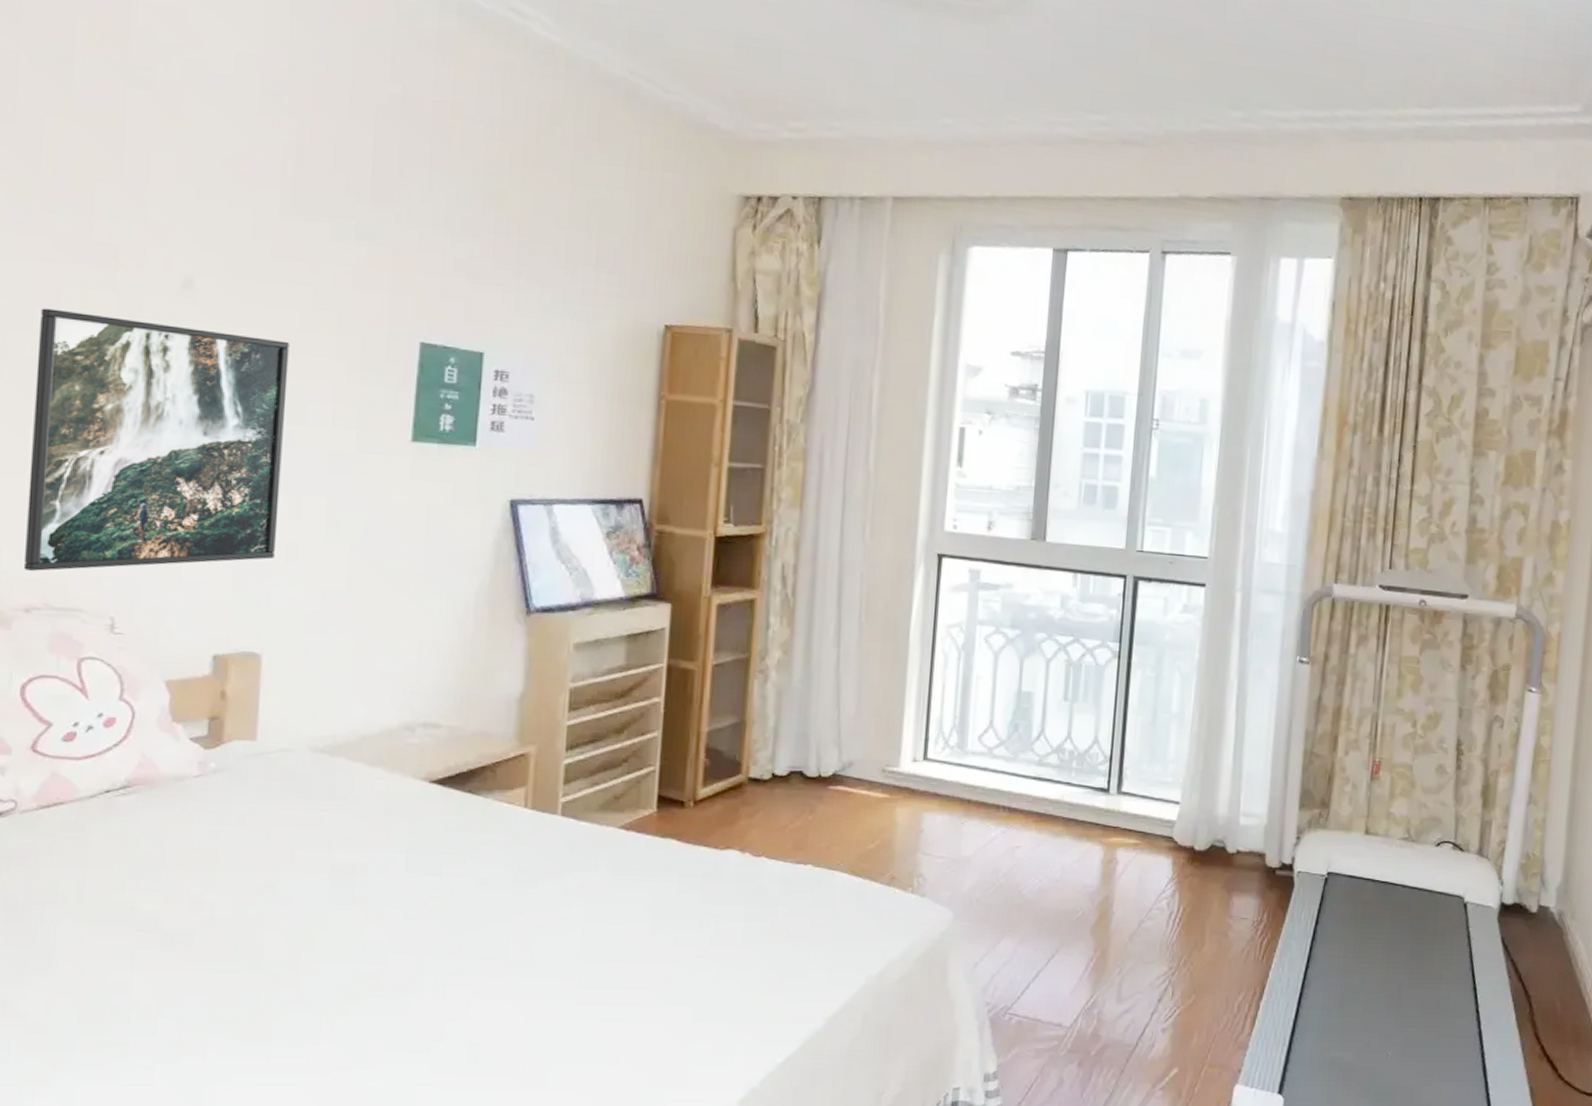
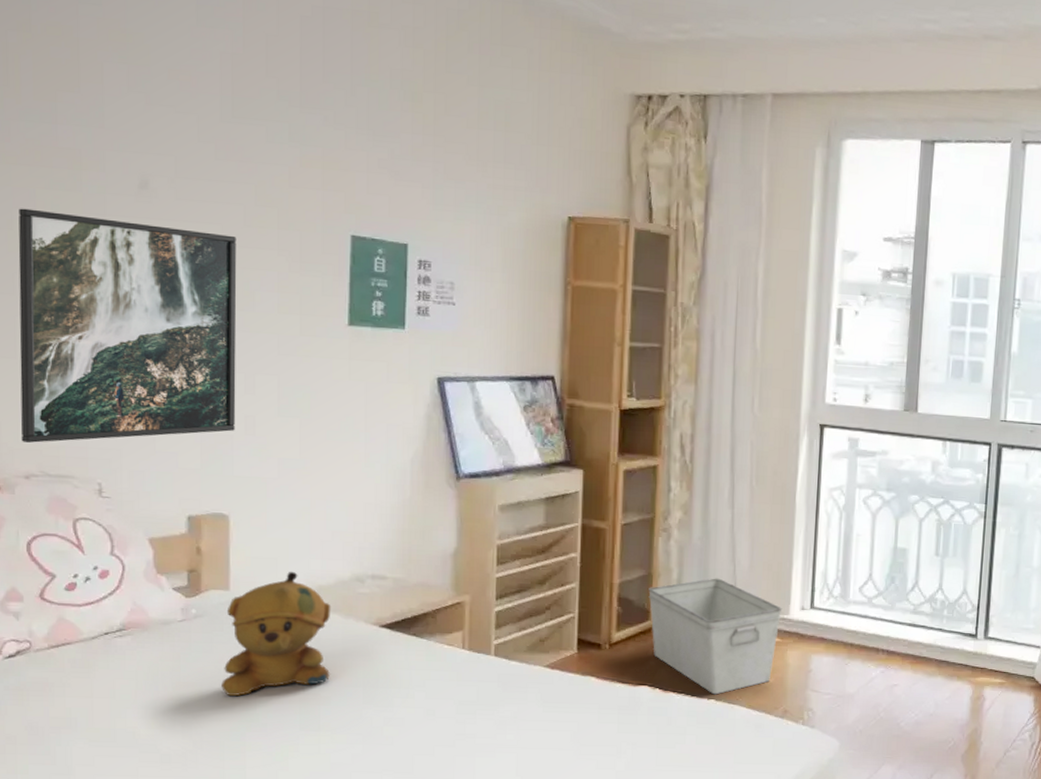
stuffed bear: none [240,718,375,864] -> present [221,571,331,696]
storage bin: none [740,726,892,859] -> present [648,578,783,695]

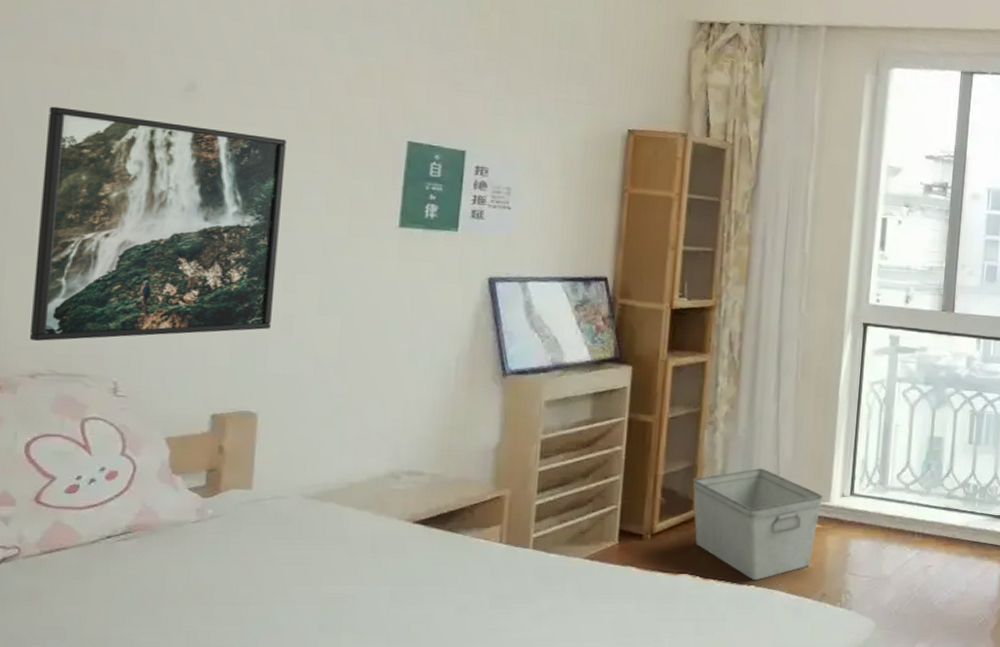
stuffed bear: present [221,571,331,696] -> none [235,468,363,598]

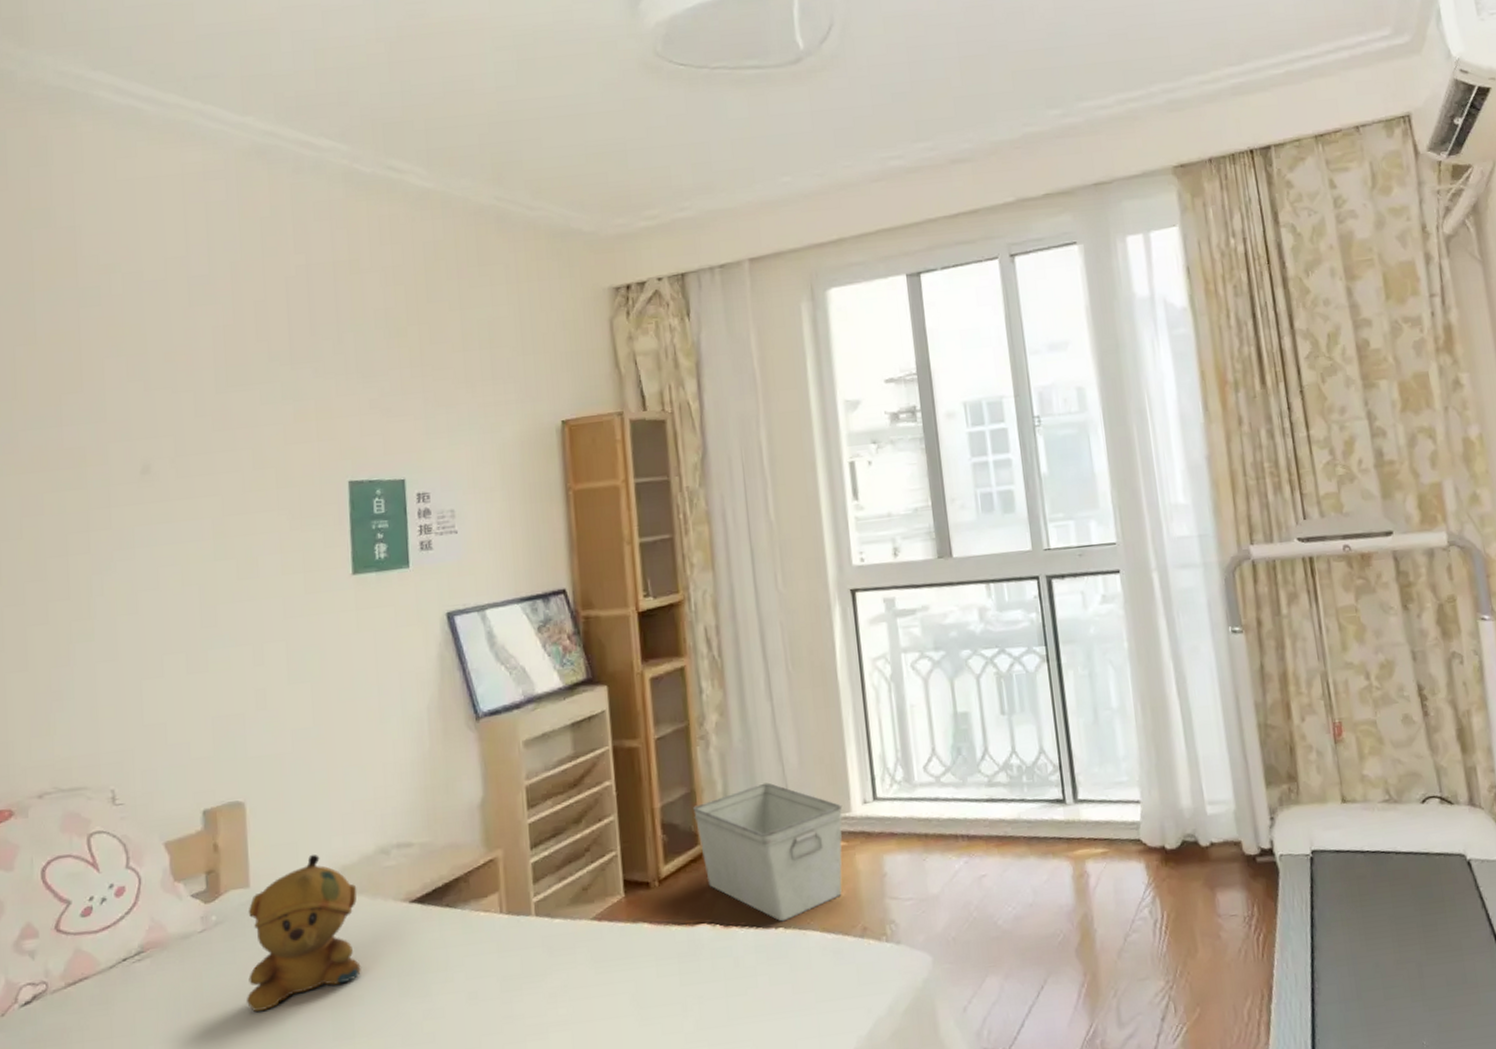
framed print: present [29,106,287,341] -> none [28,504,246,759]
stuffed bear: none [235,468,363,598] -> present [247,854,361,1012]

